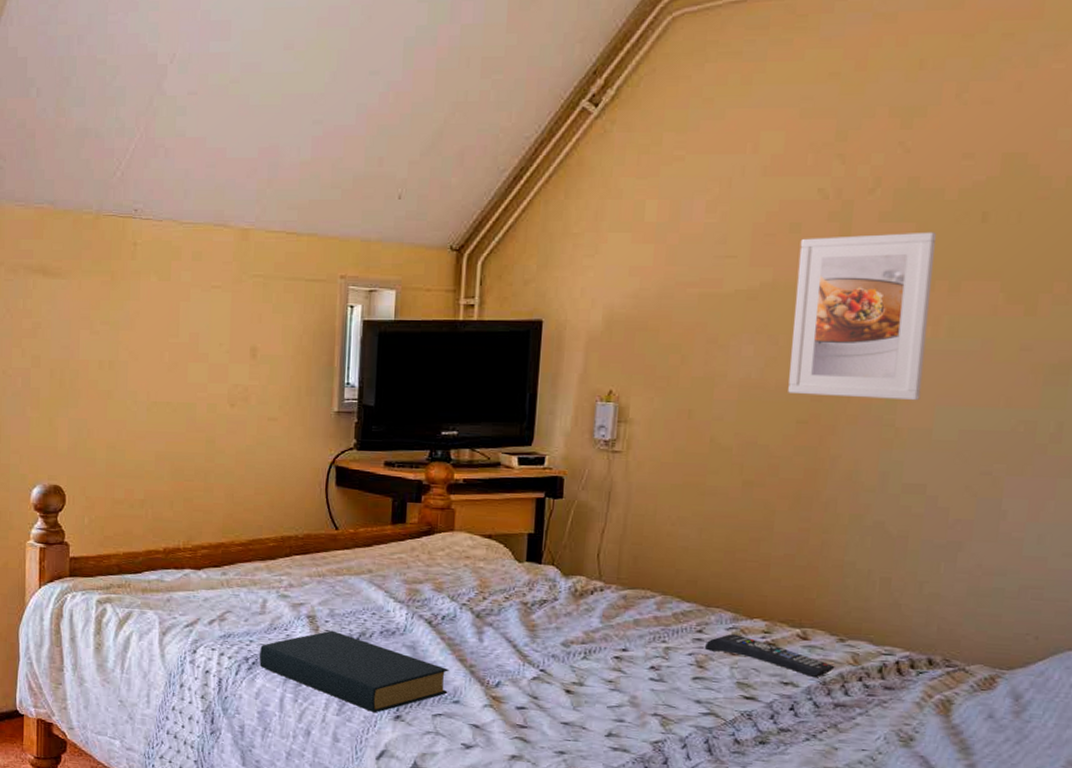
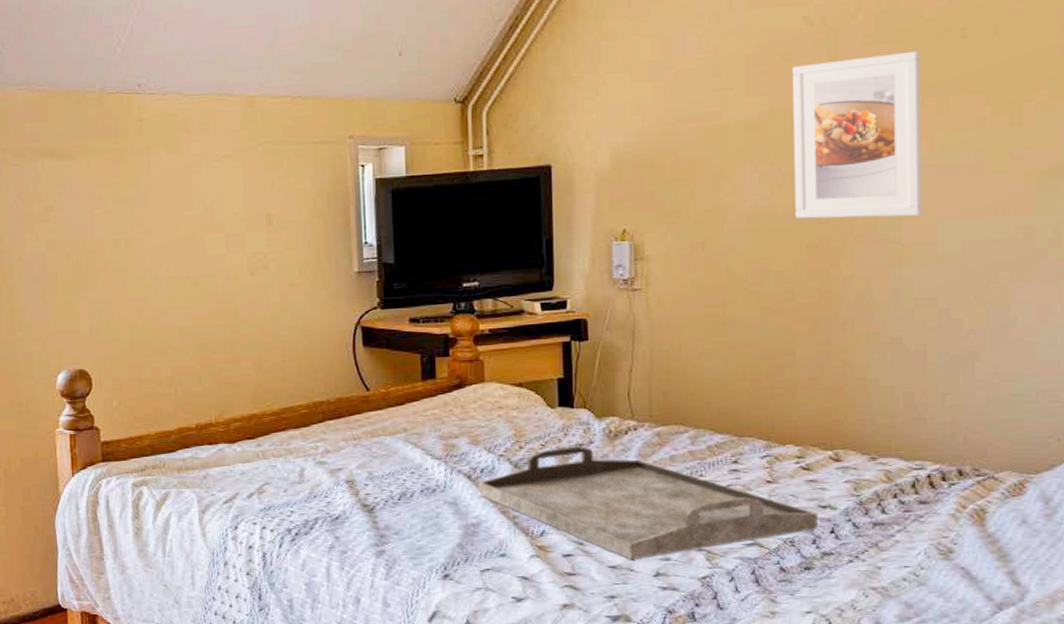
hardback book: present [259,630,449,713] -> none [302,493,494,574]
serving tray: none [438,601,779,719] -> present [478,446,818,560]
remote control: present [704,634,835,678] -> none [741,462,870,499]

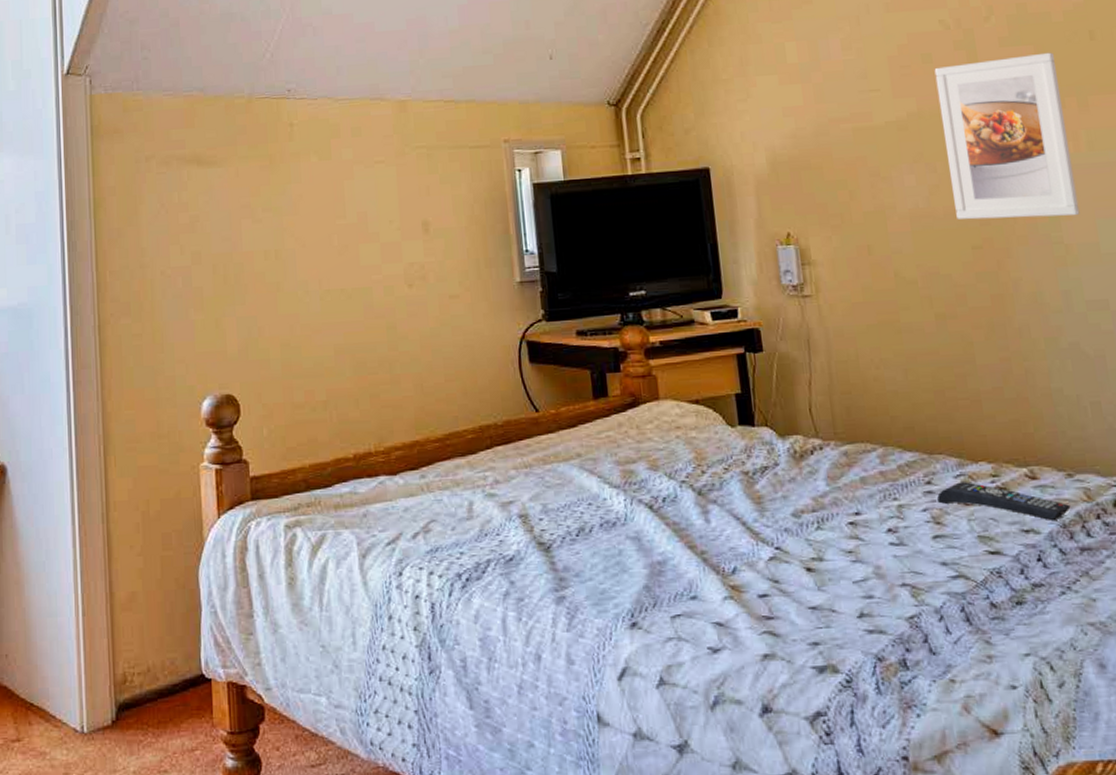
serving tray: present [478,446,818,560] -> none [661,469,1024,599]
remote control: none [741,462,870,499] -> present [936,482,1071,521]

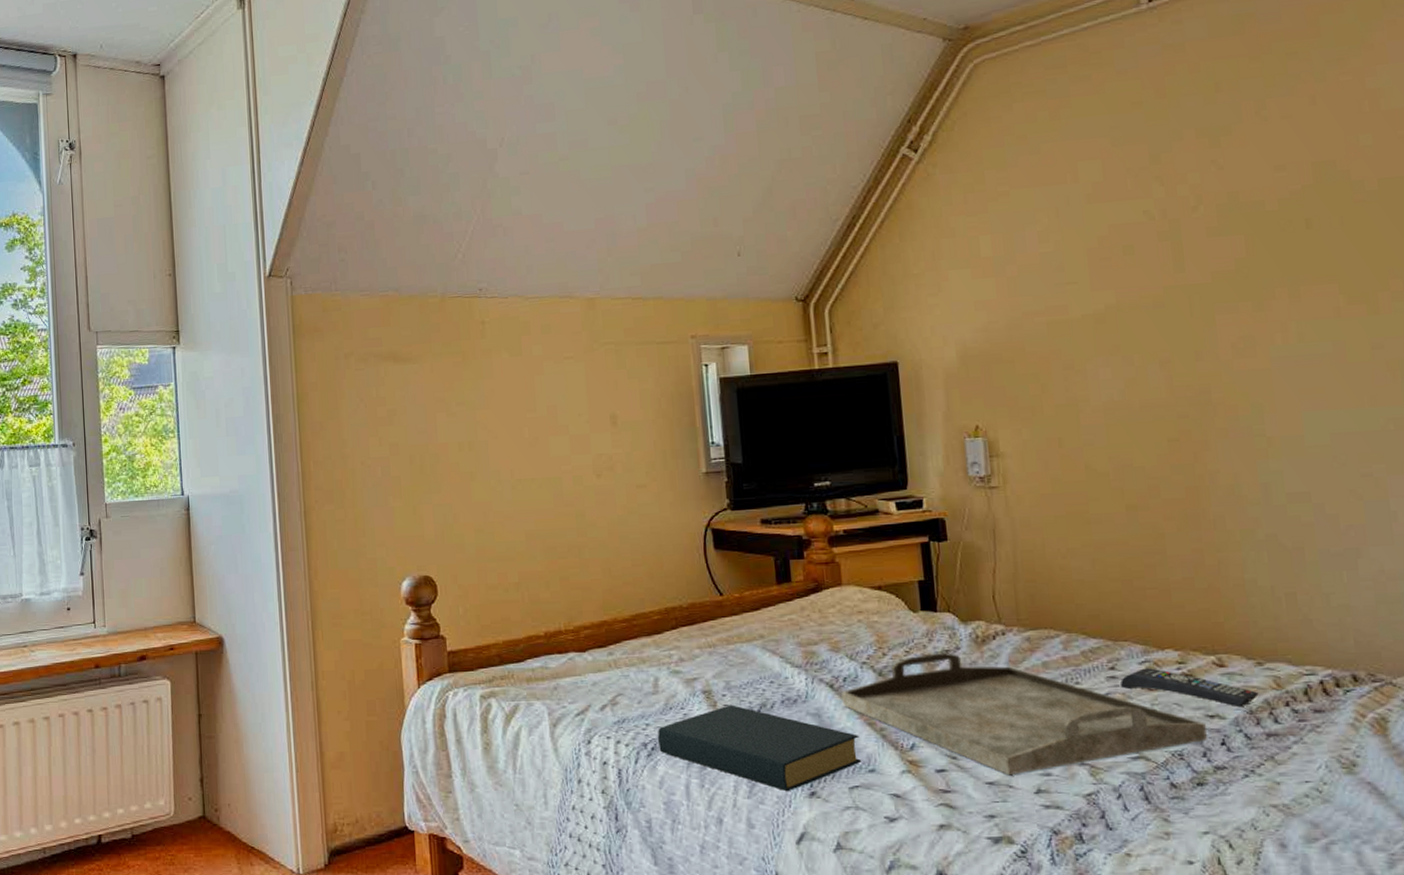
hardback book: none [472,529,683,623] -> present [658,704,862,792]
serving tray: none [661,469,1024,599] -> present [841,652,1207,776]
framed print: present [934,52,1080,220] -> none [1136,242,1285,413]

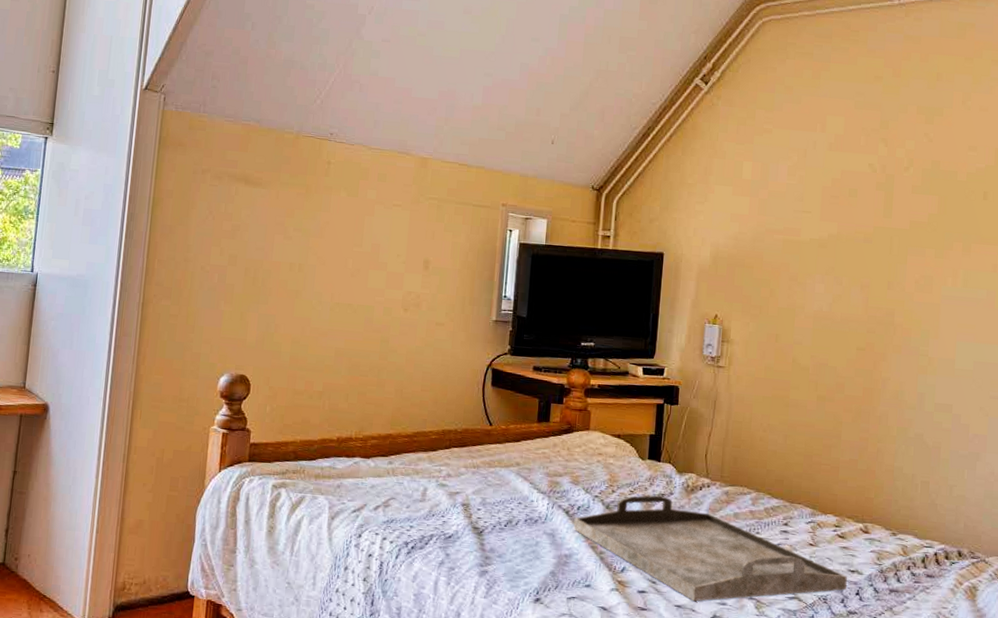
hardback book: present [658,704,862,792] -> none [418,518,583,596]
remote control: present [1119,668,1259,708] -> none [789,527,890,567]

